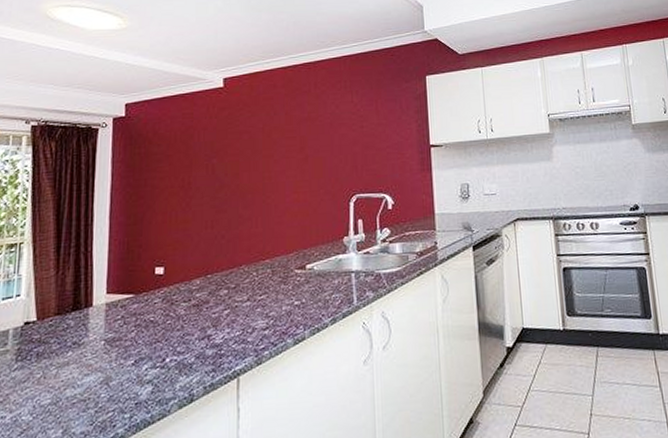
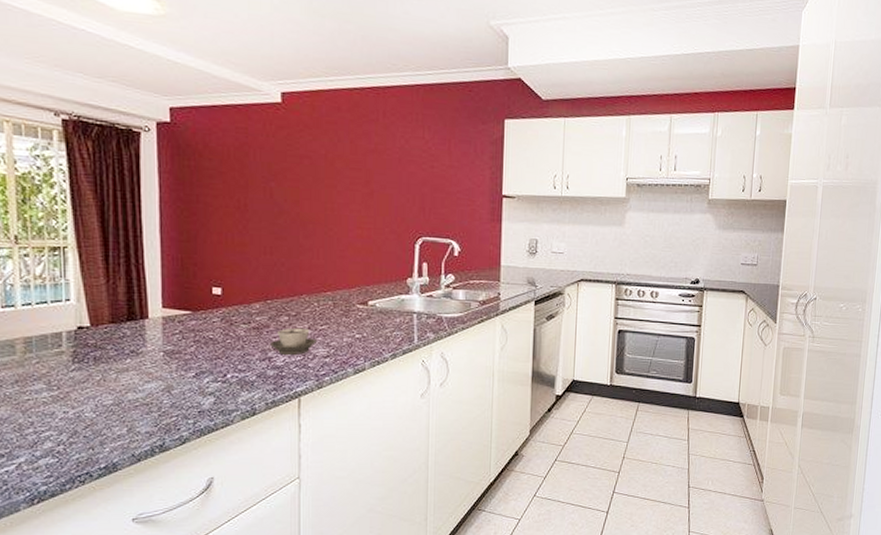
cup: none [209,300,257,331] -> present [270,327,318,355]

